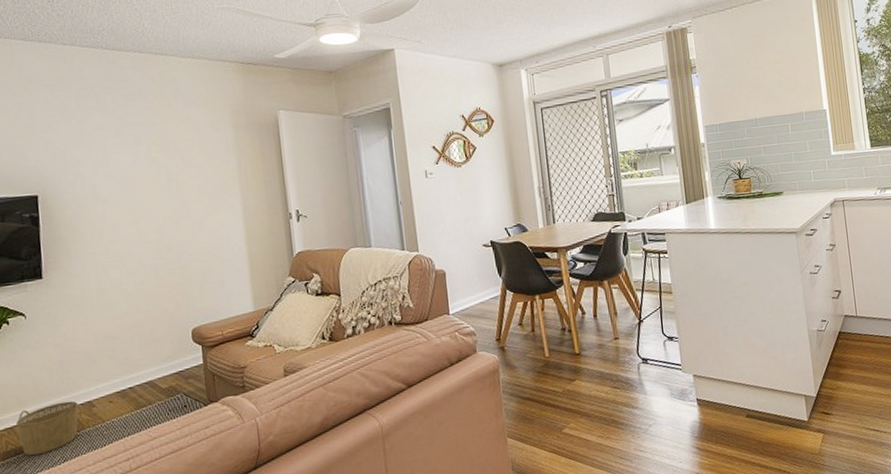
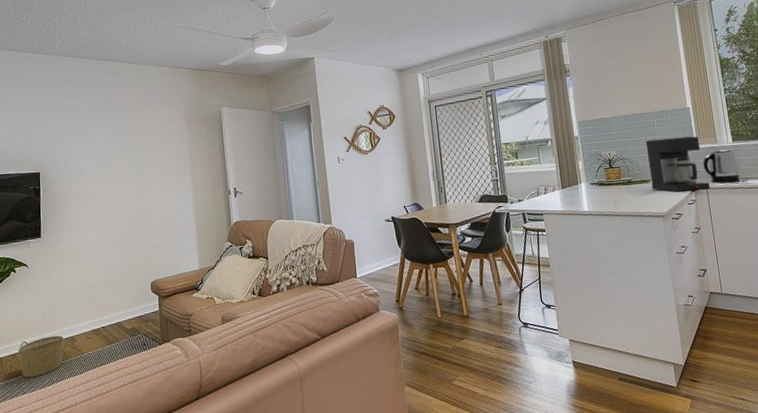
coffee maker: none [778,141,846,206] -> present [645,136,710,193]
kettle: none [839,156,879,195] -> present [703,149,741,183]

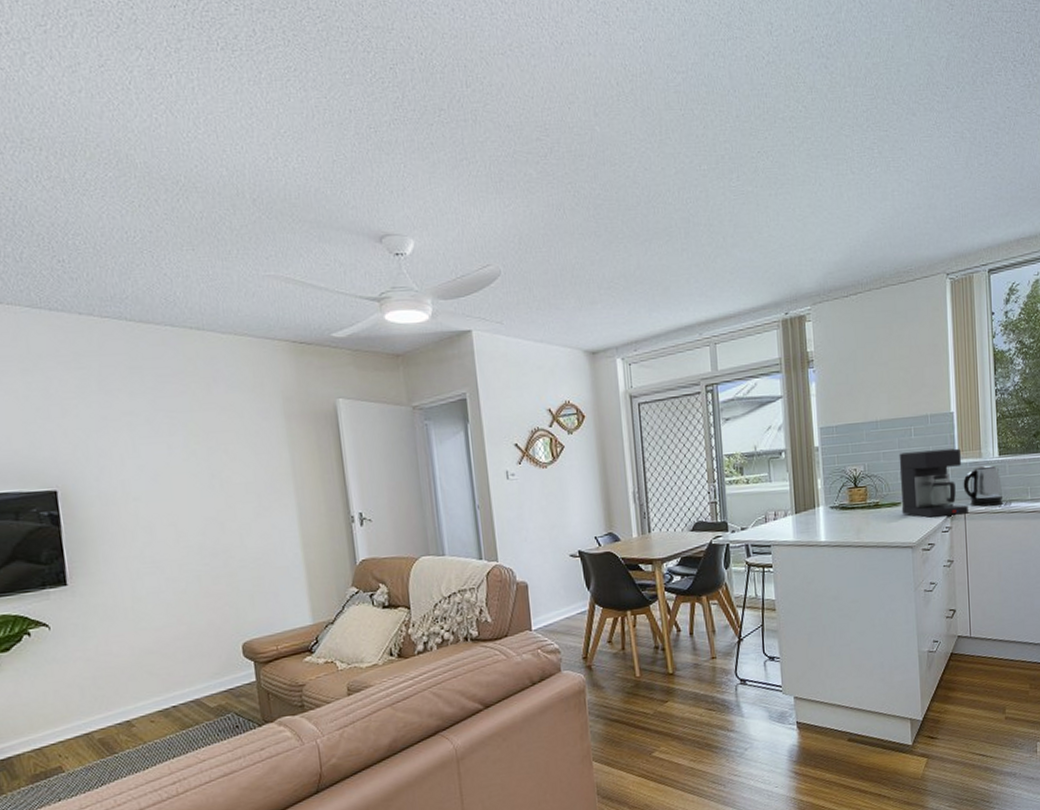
basket: present [18,335,64,378] -> none [45,720,116,780]

